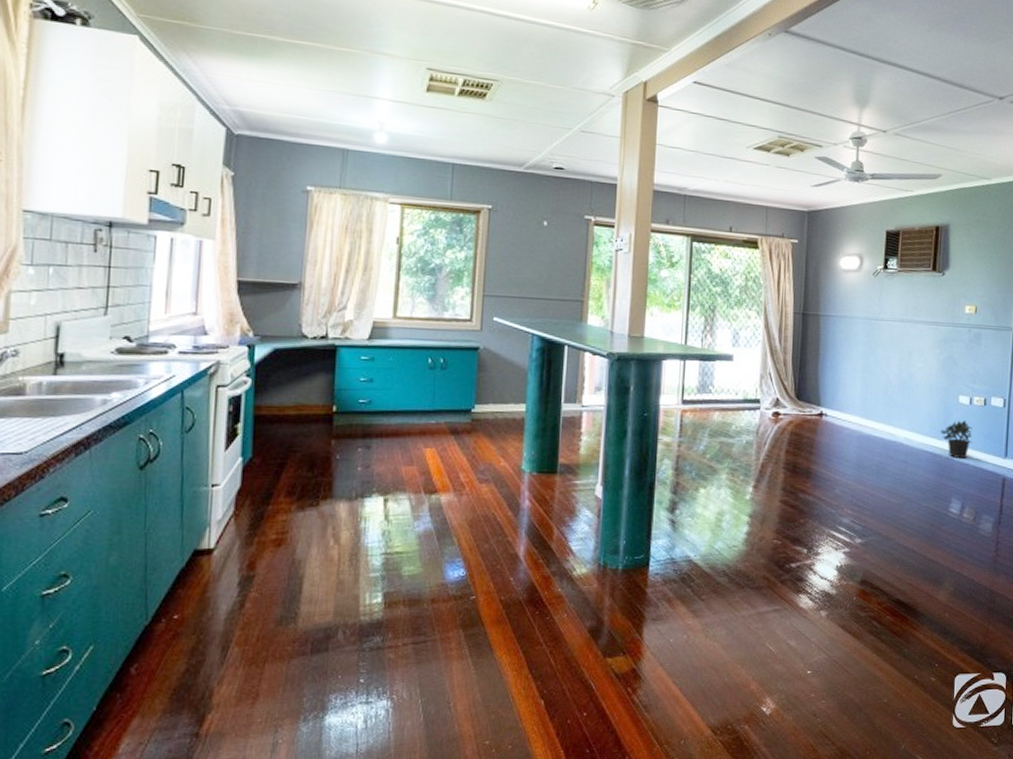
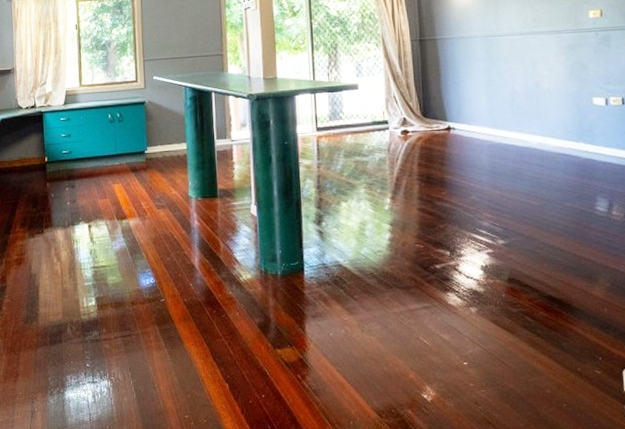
potted plant: present [940,420,973,458] -> none [576,121,613,158]

